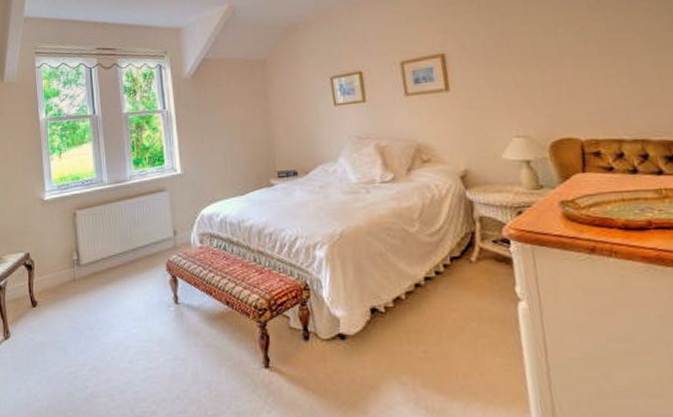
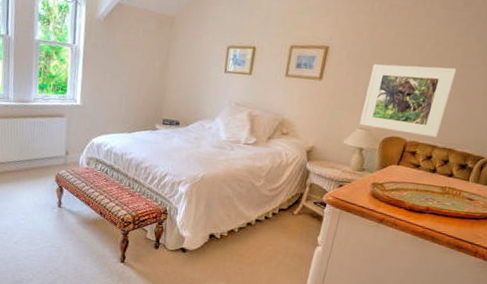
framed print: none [503,45,619,133] -> present [359,64,457,137]

